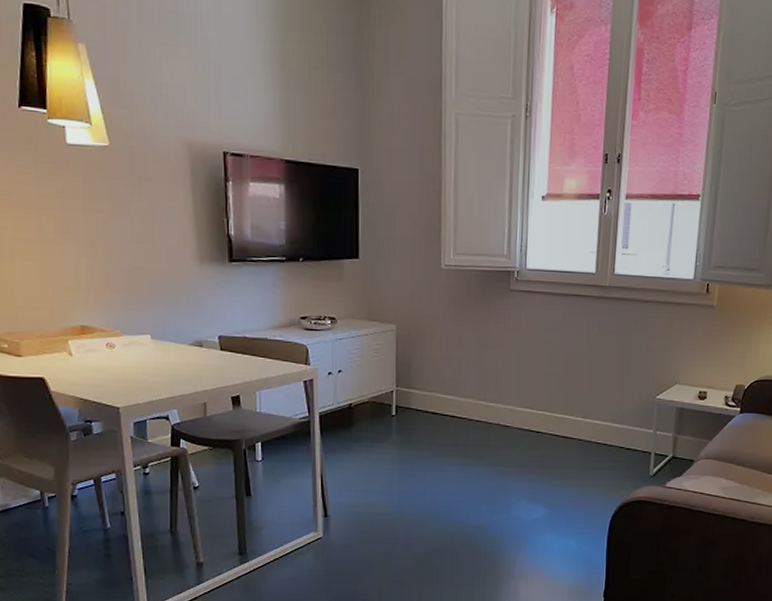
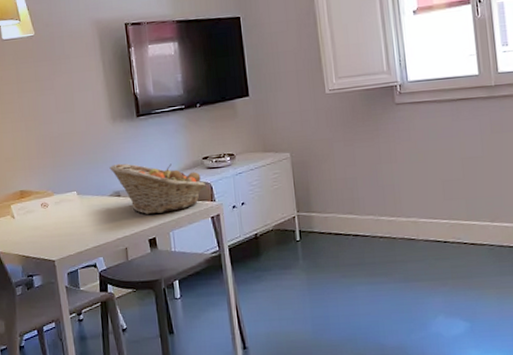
fruit basket: none [192,310,302,371] -> present [109,163,206,214]

